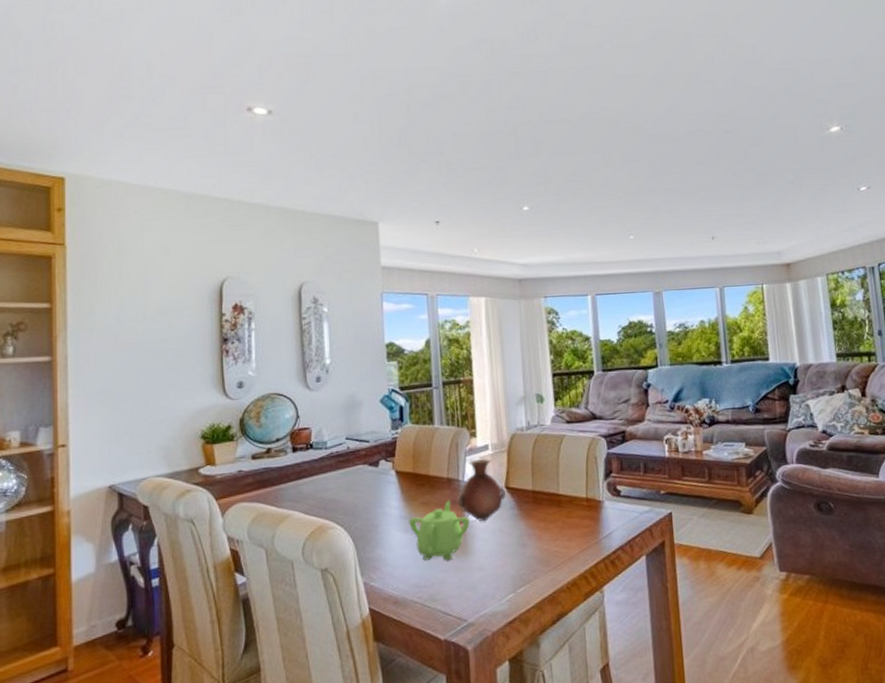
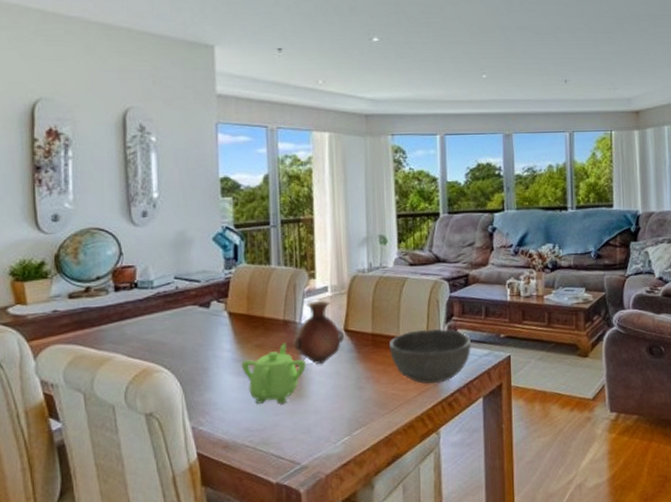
bowl: none [549,485,632,542] -> present [388,328,471,384]

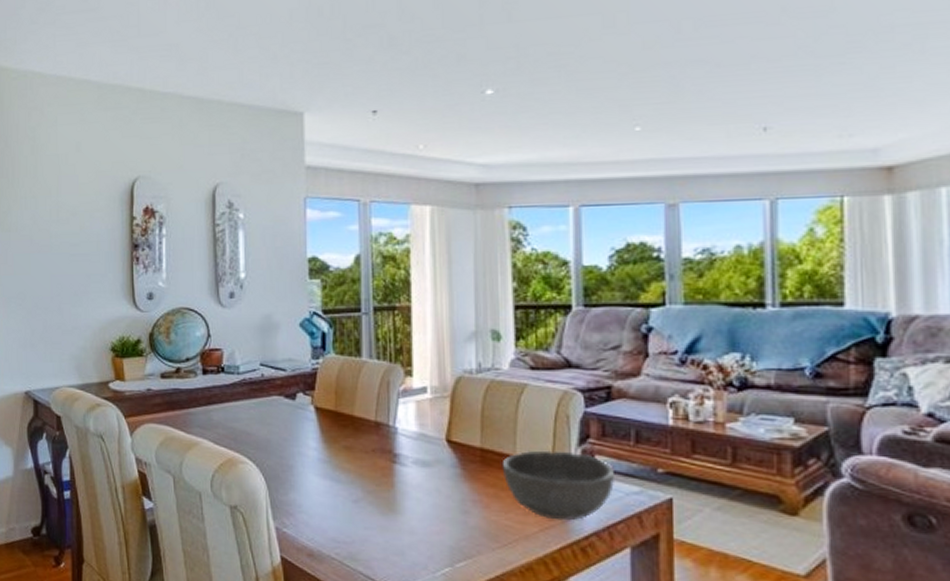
teapot: present [241,342,306,404] -> none [328,447,400,518]
vase: present [293,301,345,365] -> none [385,403,447,478]

